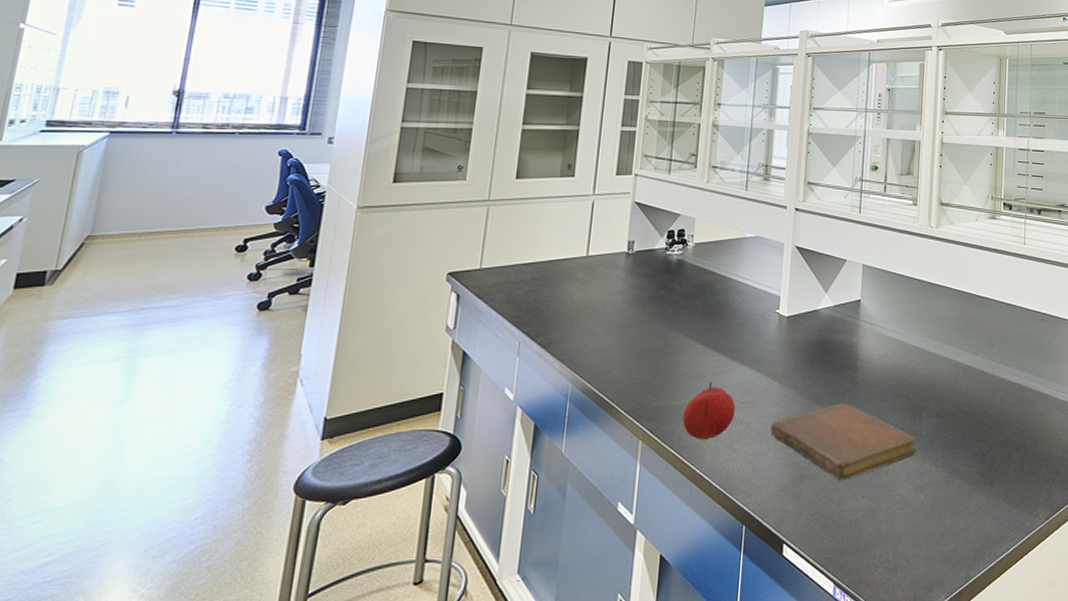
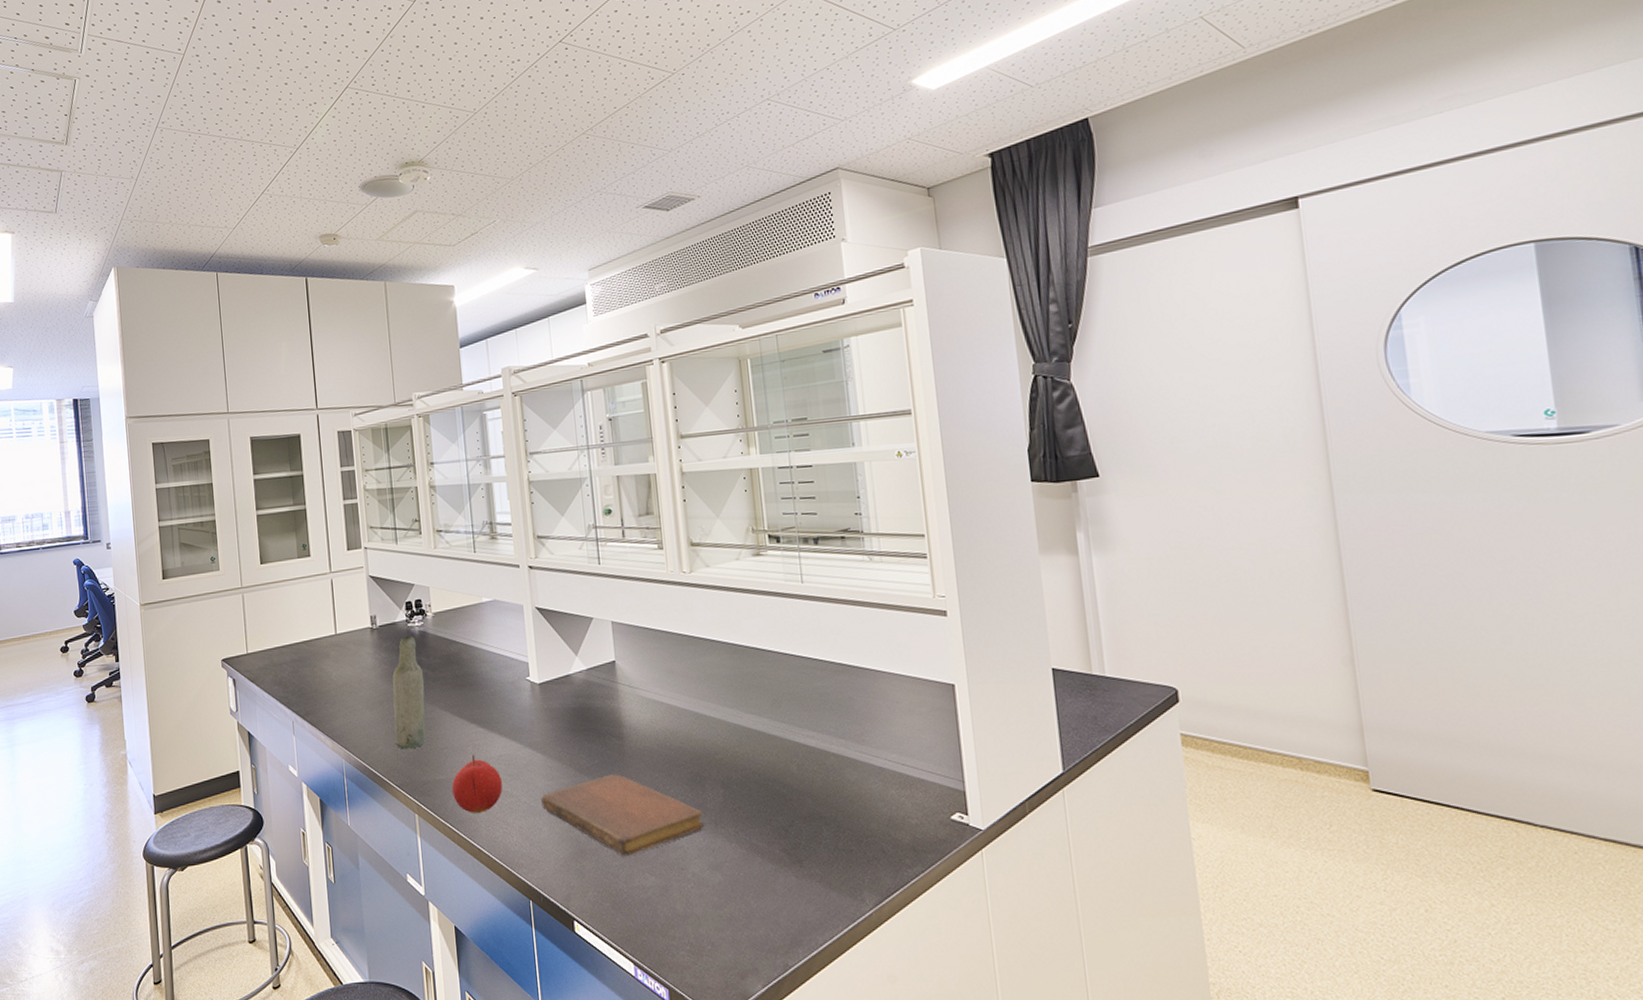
bottle: none [631,264,674,375] -> present [392,636,426,750]

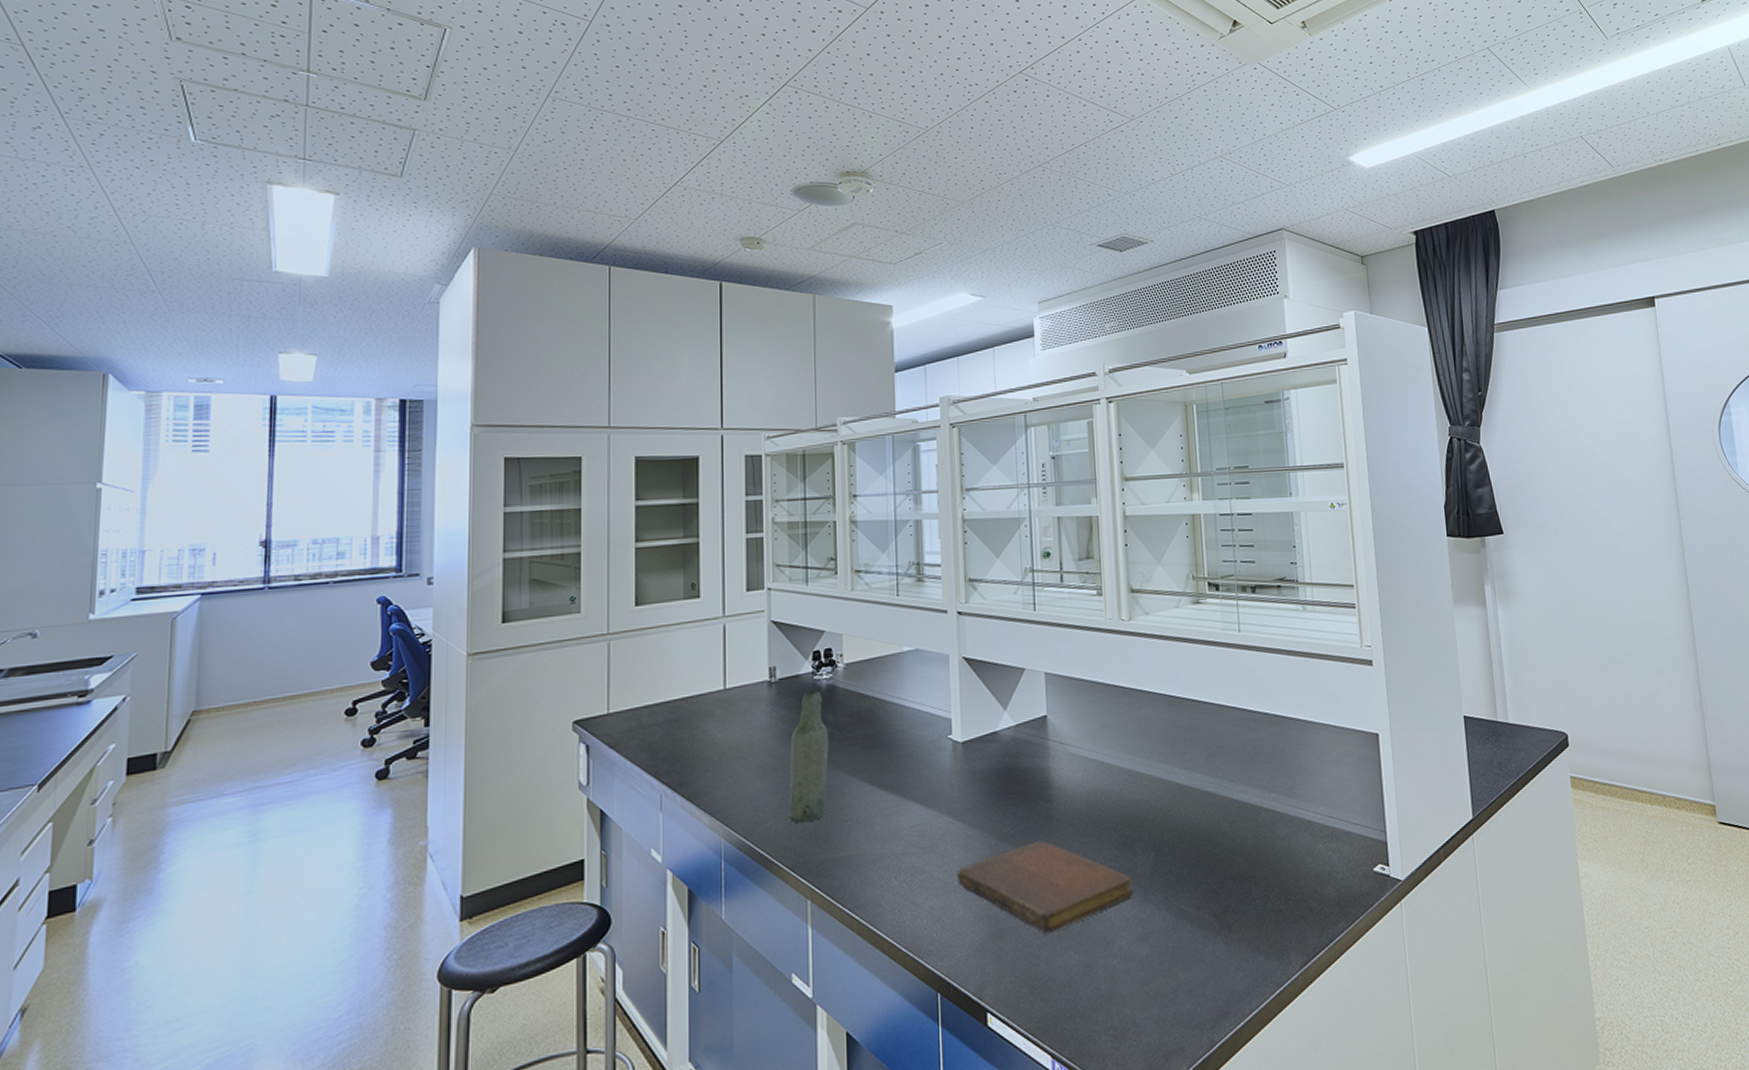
fruit: present [451,754,503,813] -> none [853,825,913,895]

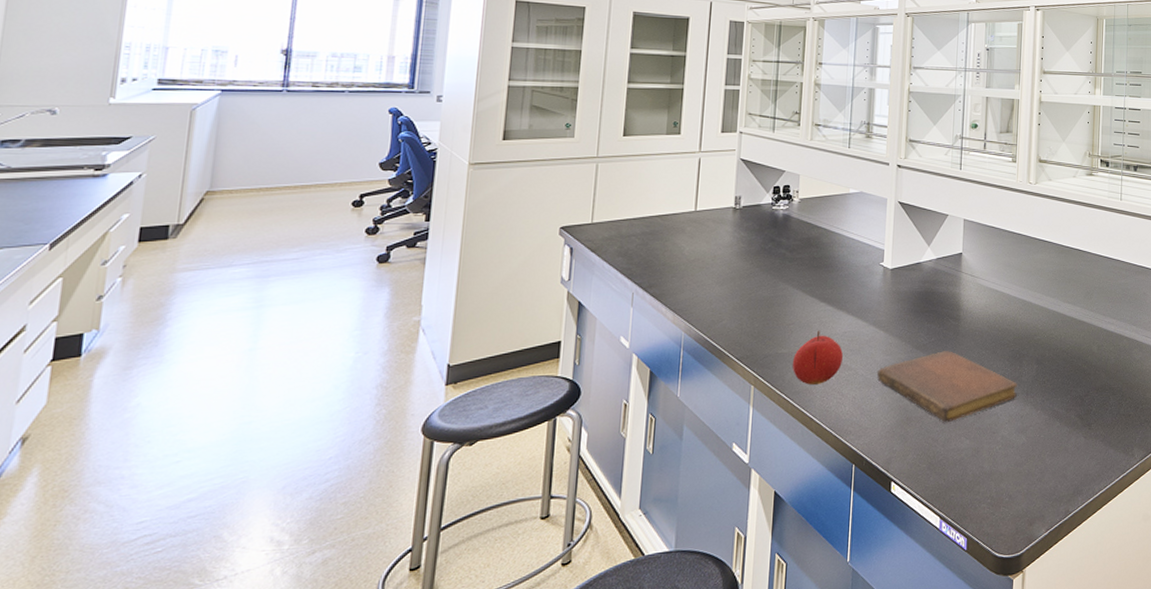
bottle: present [789,691,829,824] -> none [742,219,782,324]
fruit: none [853,825,913,895] -> present [792,330,843,385]

